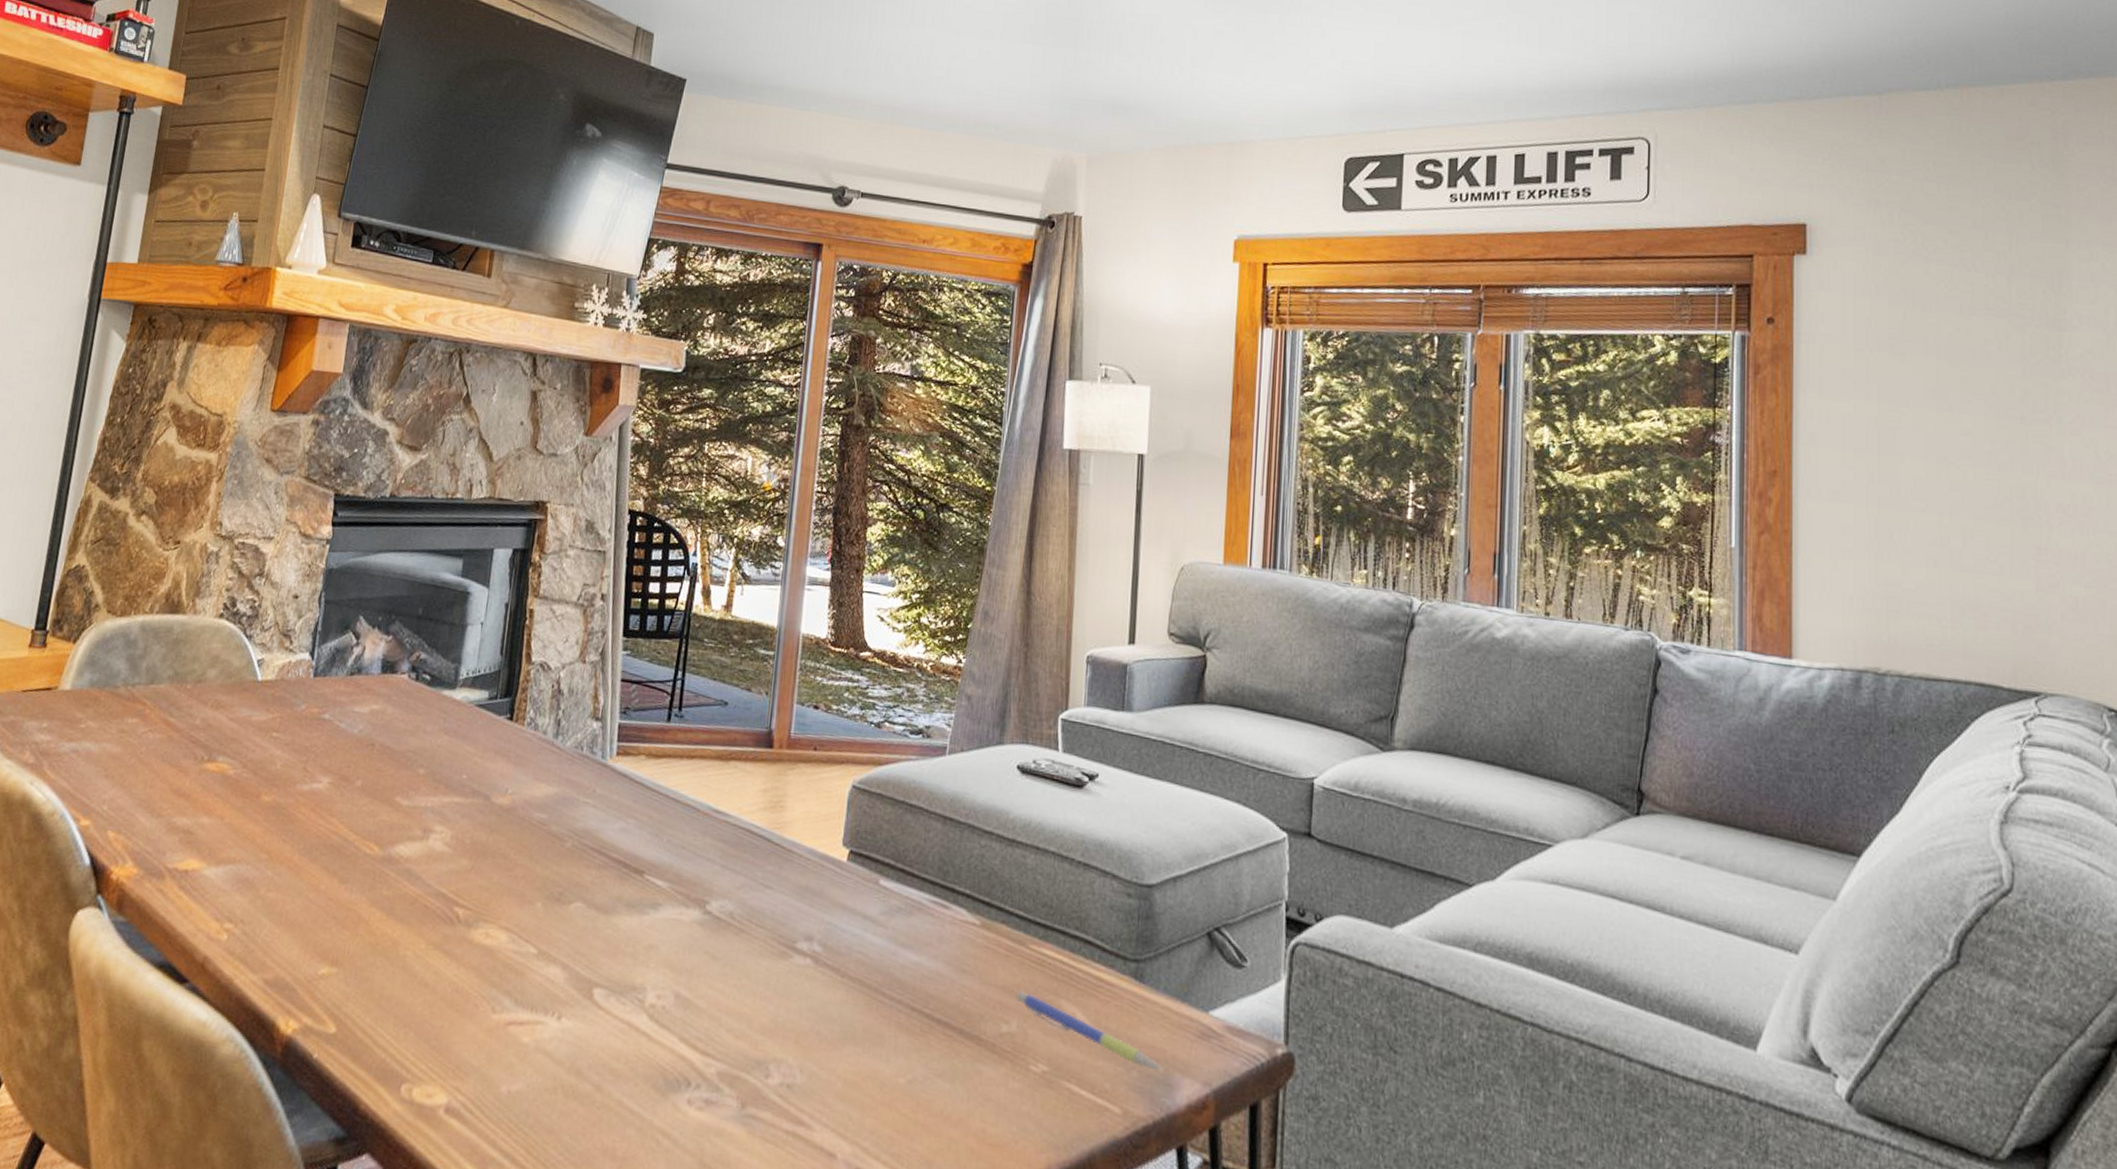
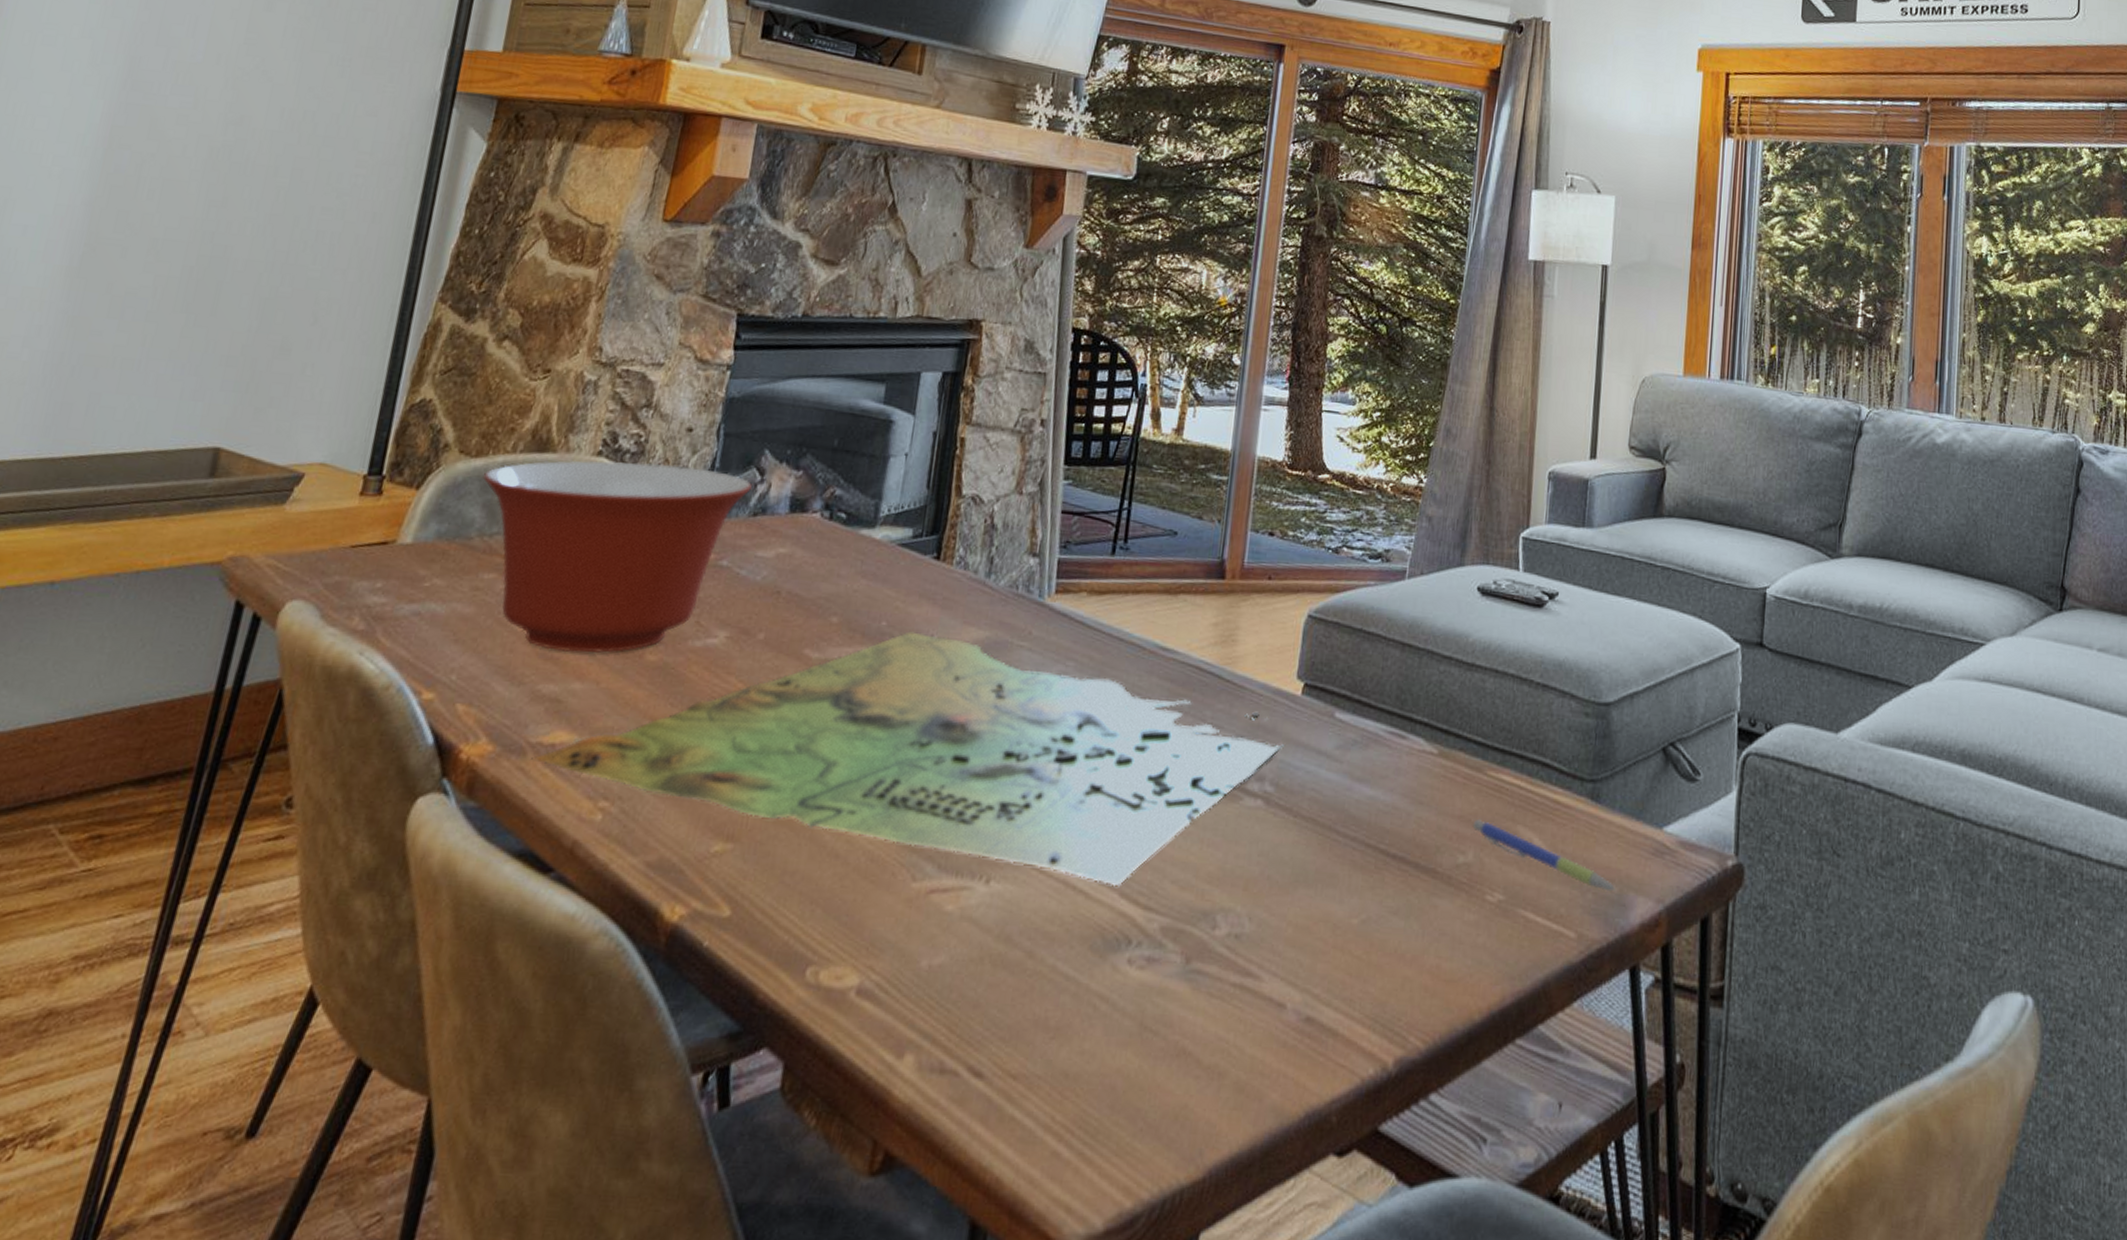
mixing bowl: none [126,621,349,792] -> present [482,460,752,653]
board game: none [168,785,831,1030] -> present [531,631,1284,885]

